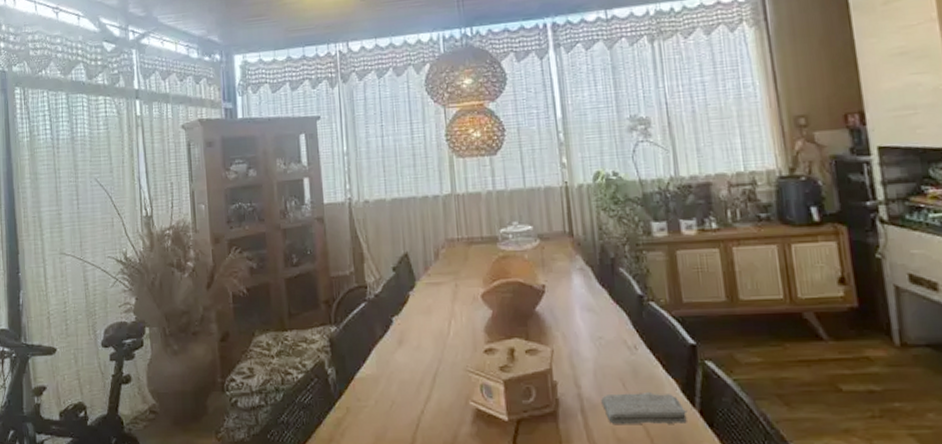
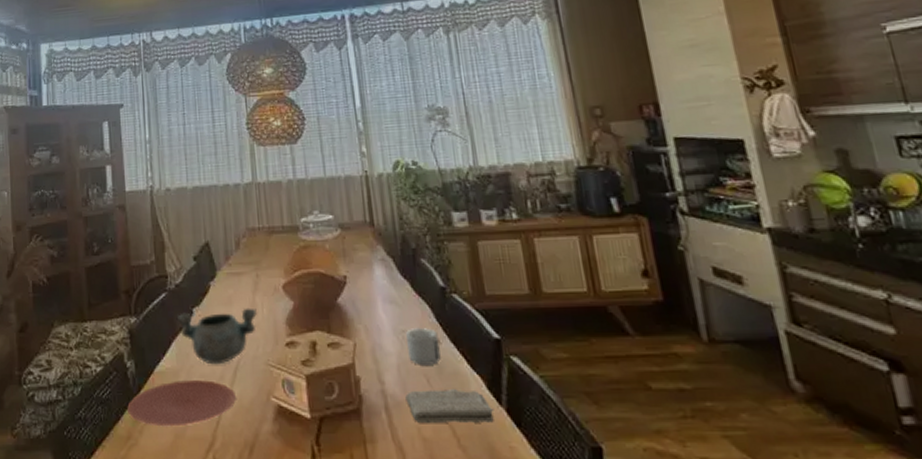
plate: none [329,386,436,430] -> present [127,380,237,427]
decorative bowl: none [376,316,456,371] -> present [176,308,257,365]
mug: none [603,333,637,370] -> present [406,327,441,365]

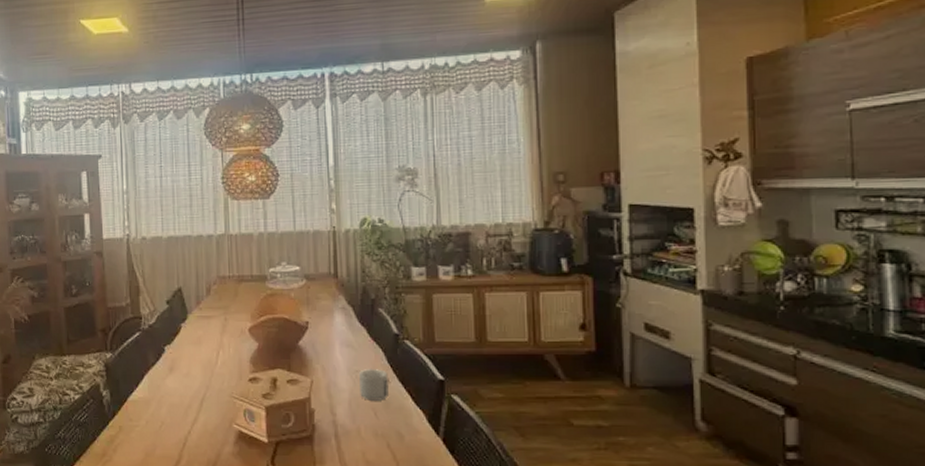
plate: present [127,380,237,427] -> none [103,408,203,447]
decorative bowl: present [176,308,257,365] -> none [149,347,224,396]
washcloth: present [405,389,494,423] -> none [354,421,432,450]

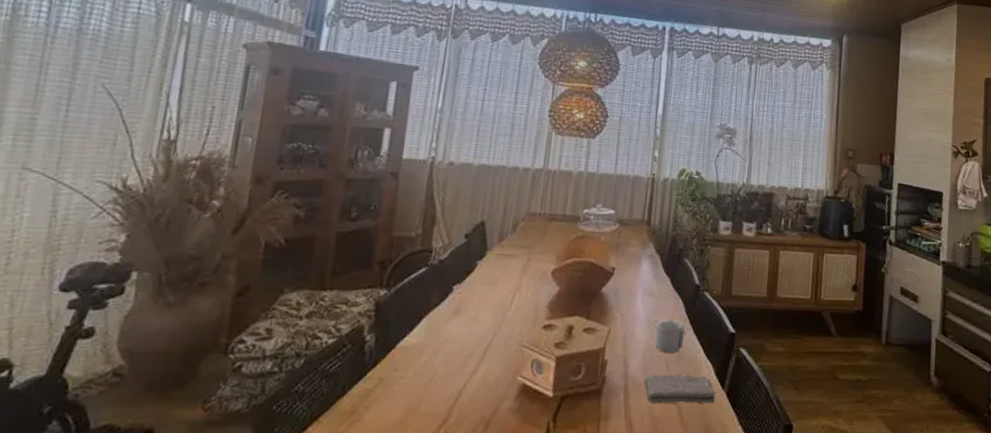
washcloth: none [354,421,432,450] -> present [644,374,717,404]

